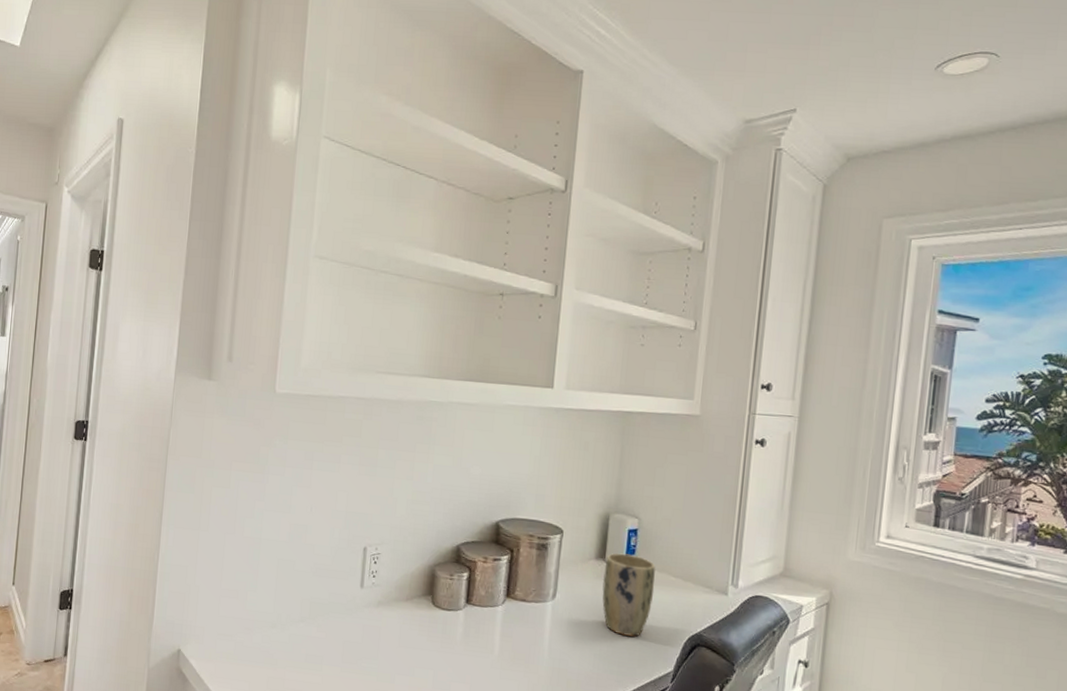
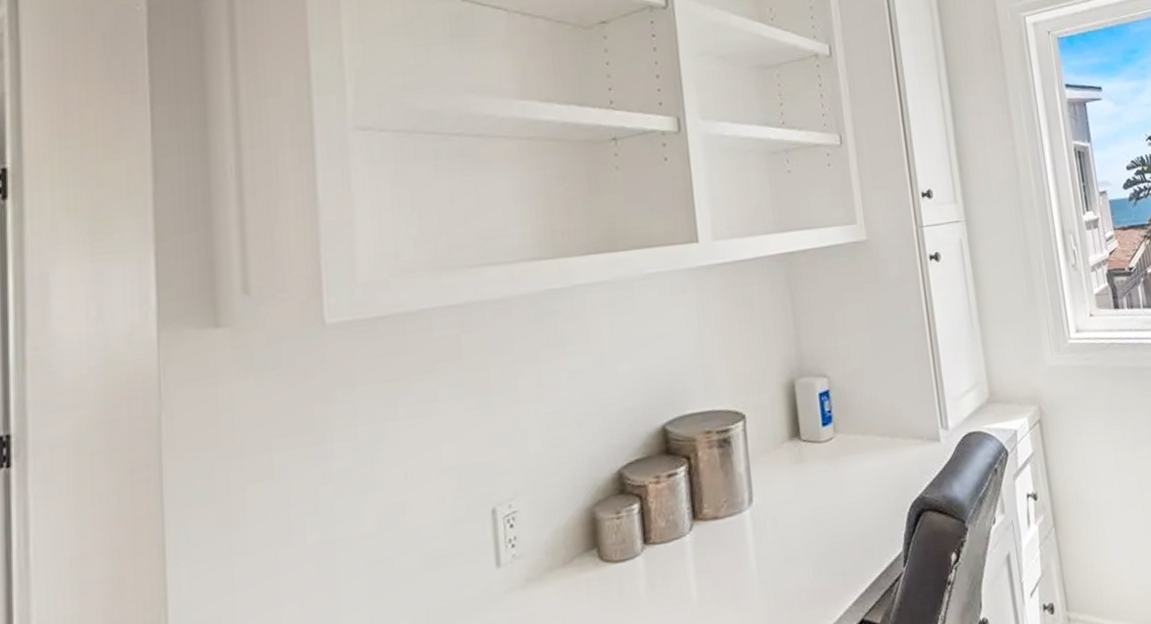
plant pot: present [602,553,656,637] -> none [801,422,864,526]

